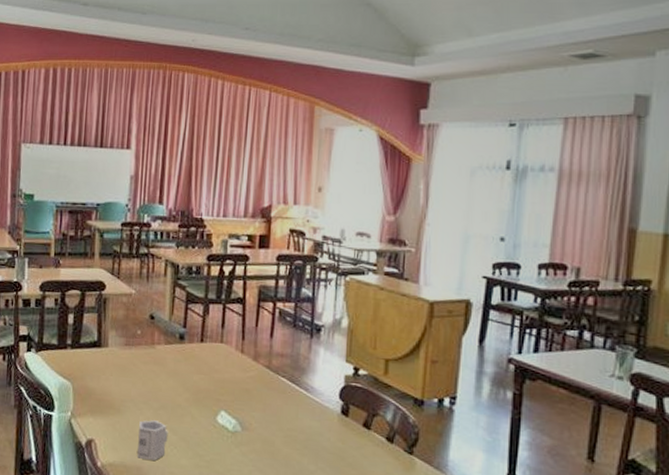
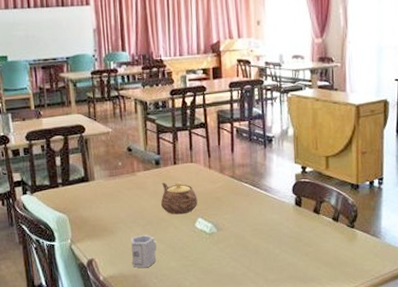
teapot: none [179,361,223,404] -> present [160,182,198,215]

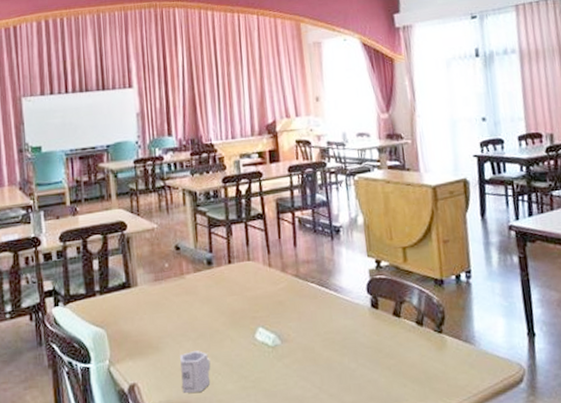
teapot: present [160,182,198,215] -> none [214,284,258,325]

